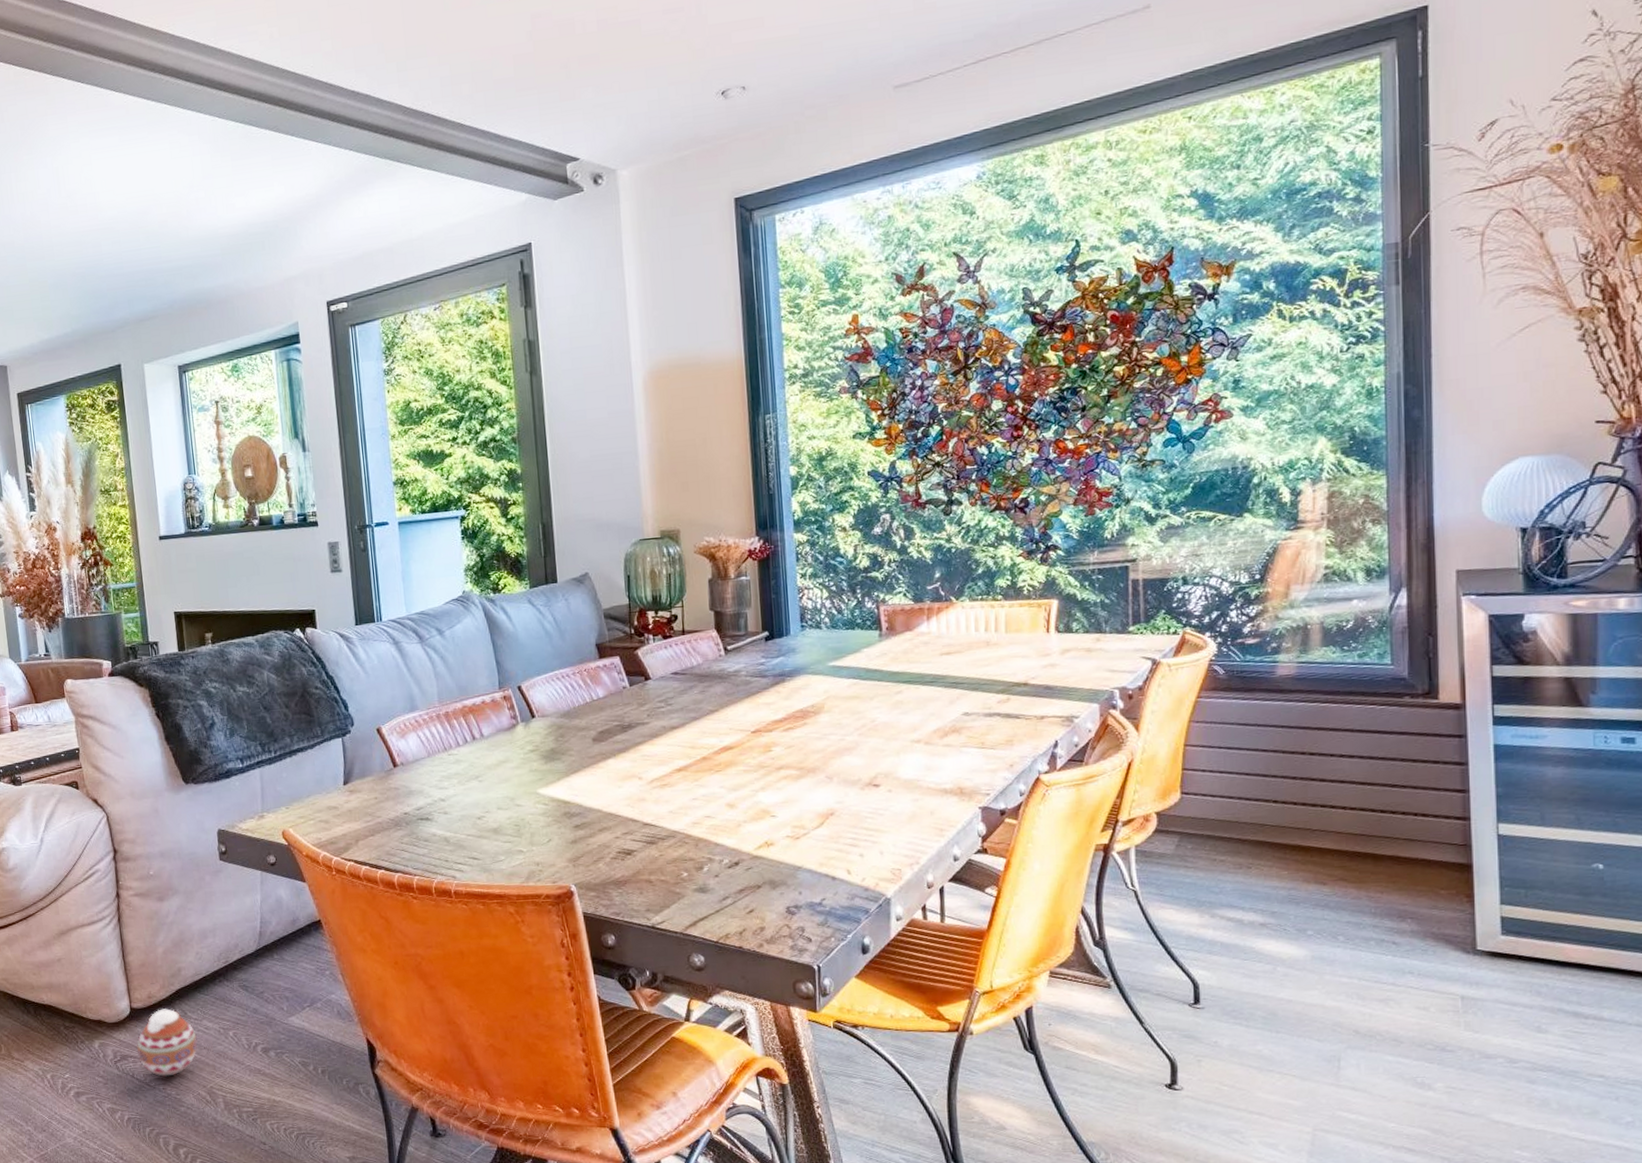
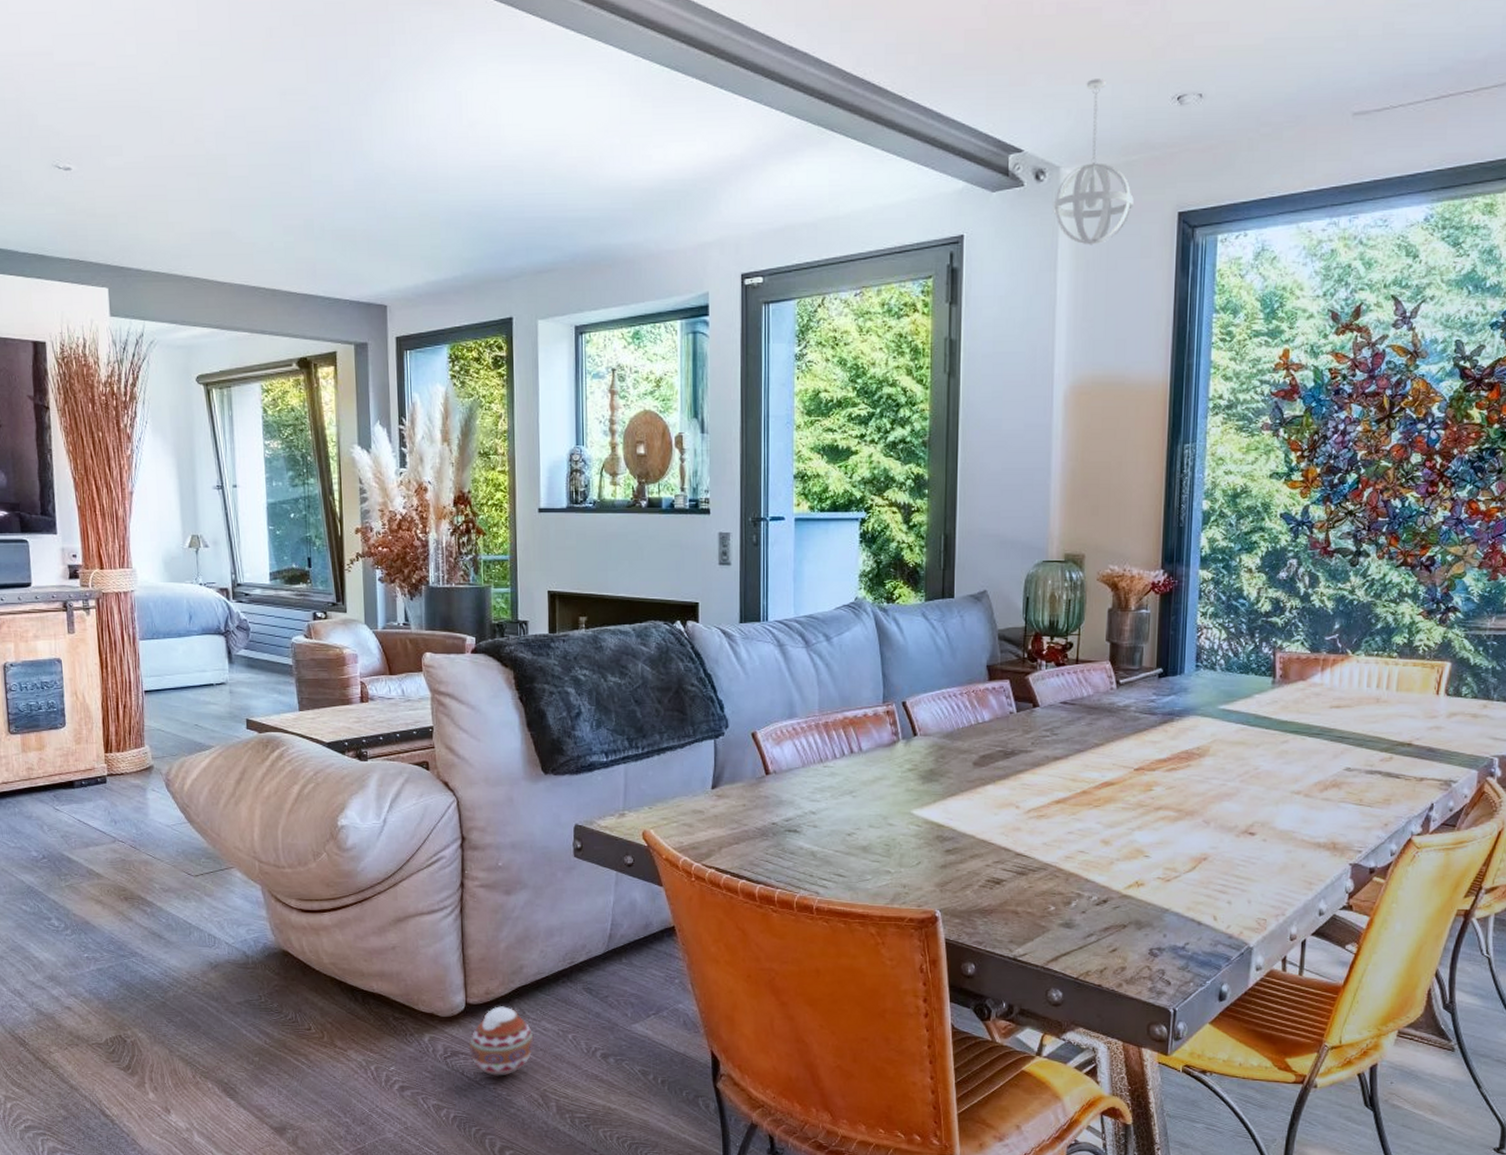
pendant light: none [613,84,691,239] -> present [1053,78,1134,245]

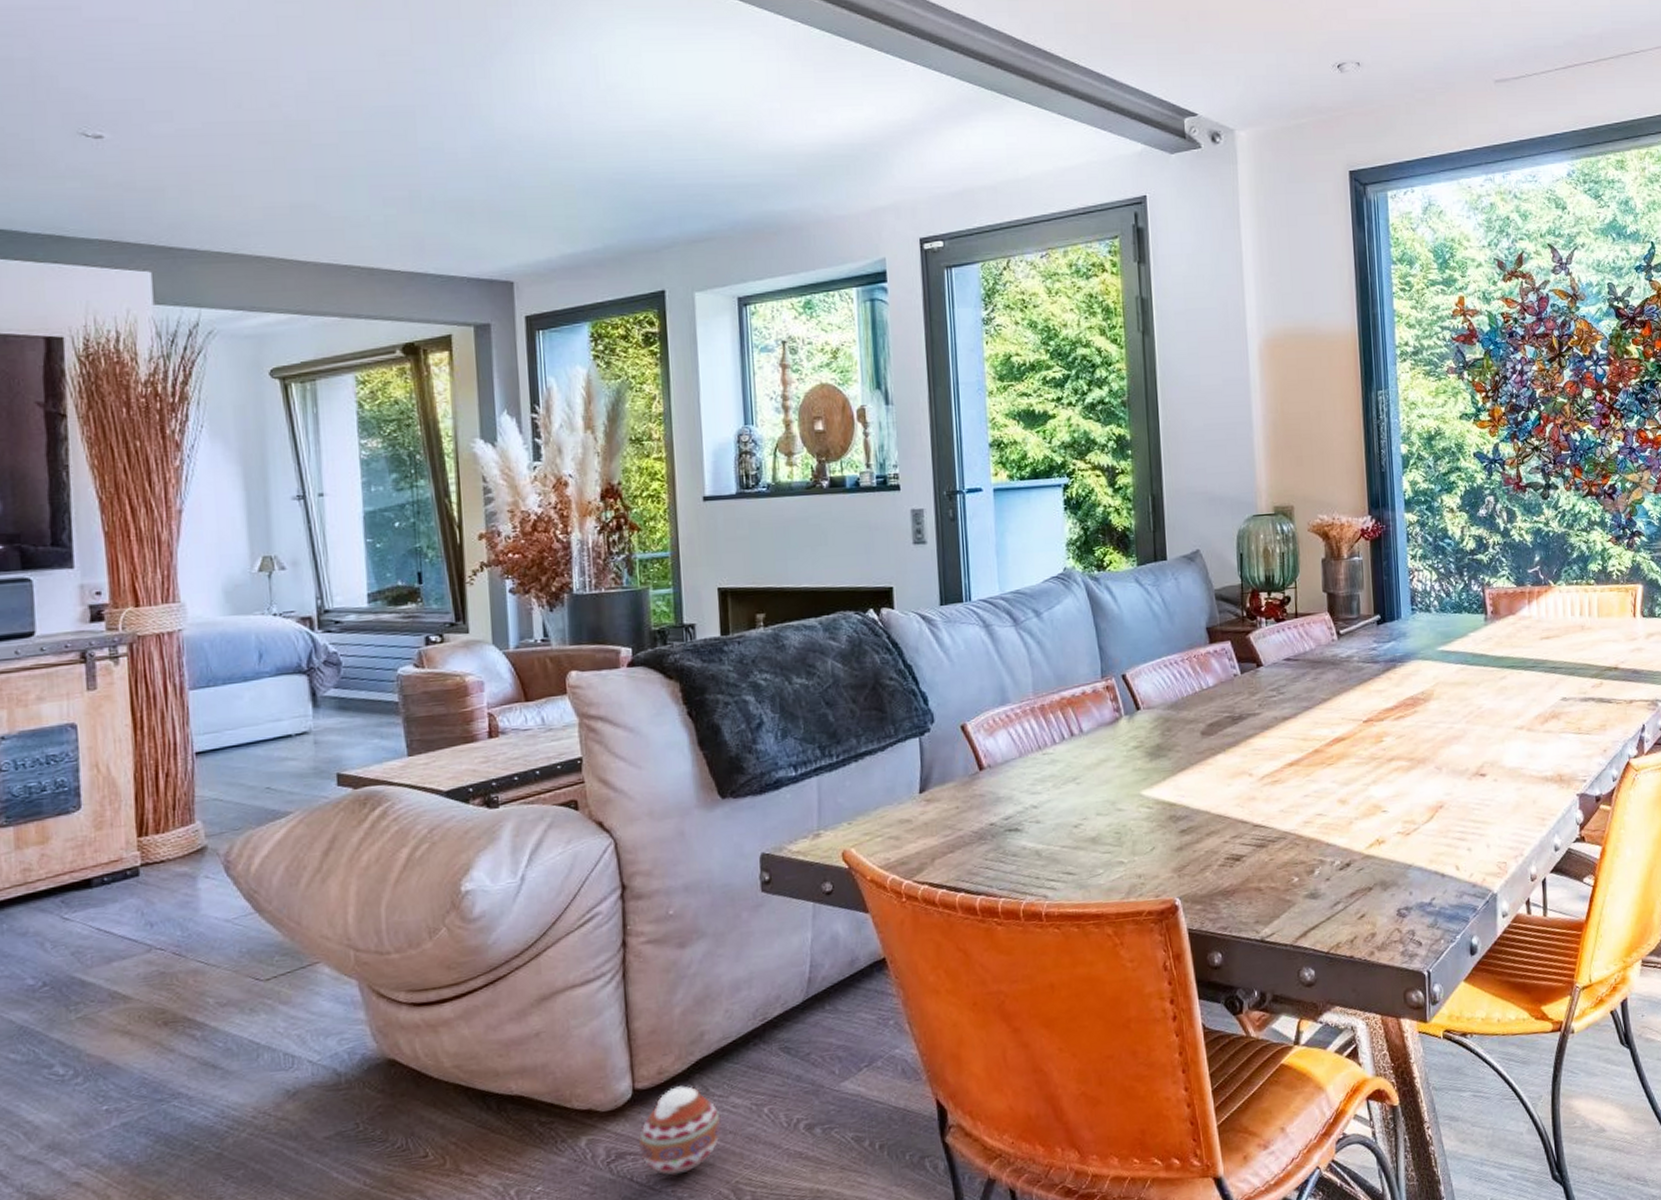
pendant light: present [1053,78,1134,245] -> none [1231,48,1307,203]

